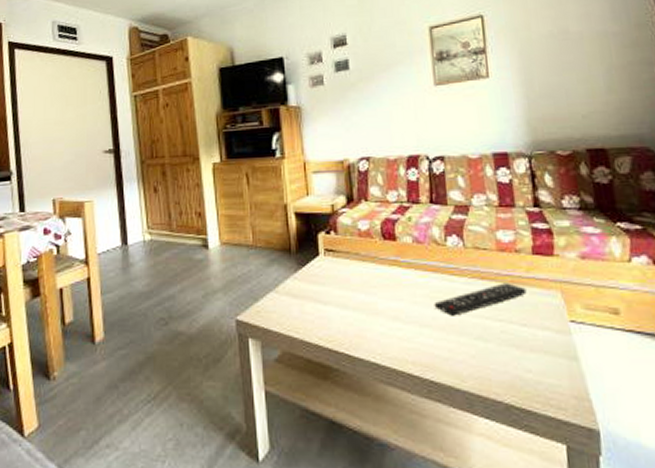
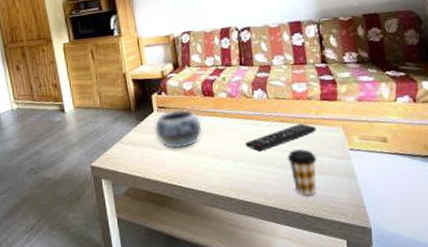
decorative bowl: none [319,254,380,305] -> present [154,109,202,149]
coffee cup: none [488,315,528,381] -> present [287,148,317,197]

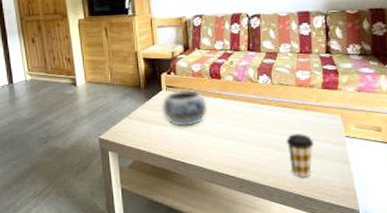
remote control: present [245,123,316,152] -> none [247,109,316,134]

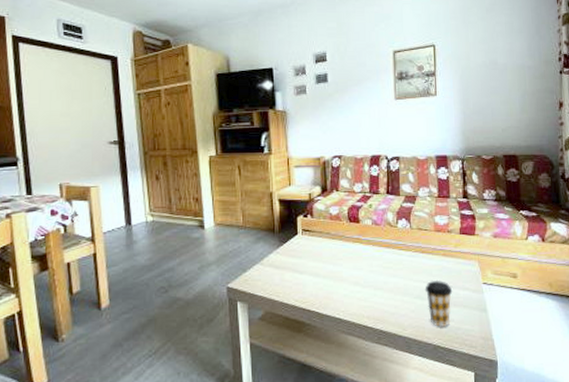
decorative bowl: present [162,89,207,127] -> none [297,233,345,274]

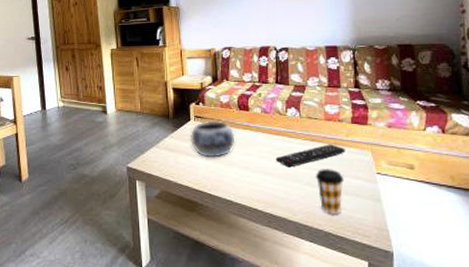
decorative bowl: none [297,233,345,274] -> present [190,120,235,158]
remote control: none [386,255,454,281] -> present [275,144,345,168]

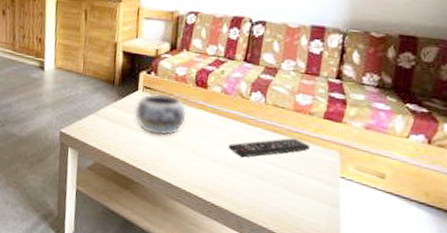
coffee cup: present [315,168,345,216] -> none [269,163,302,216]

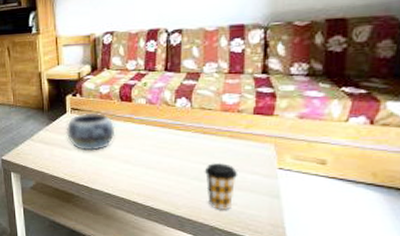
remote control: present [228,138,311,158] -> none [159,137,243,161]
coffee cup: none [269,163,302,216] -> present [204,162,238,211]

